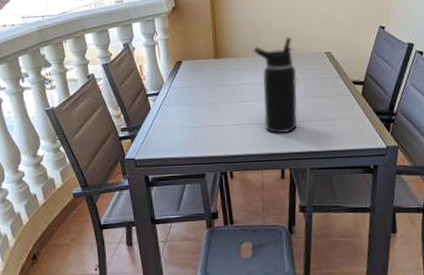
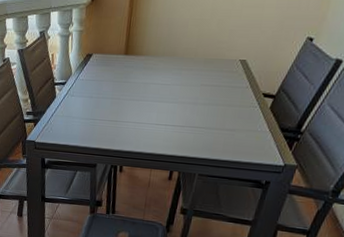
water bottle: present [253,37,298,134] -> none [162,39,207,137]

